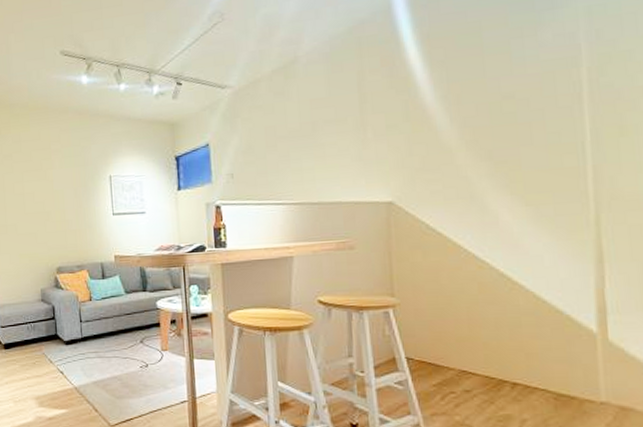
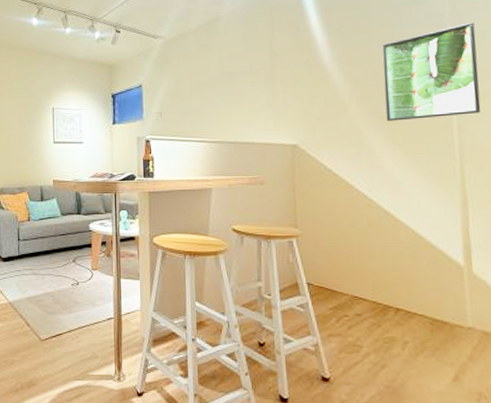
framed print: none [498,40,624,168] -> present [382,23,481,121]

